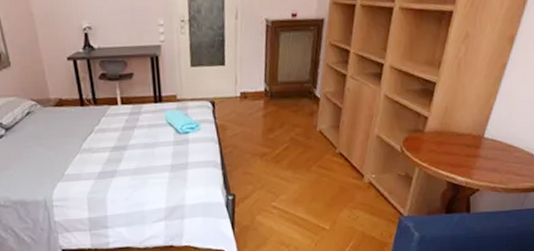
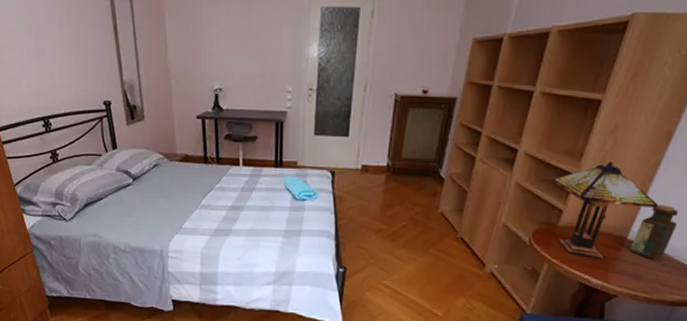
table lamp: none [417,67,508,158] -> present [553,161,659,259]
bottle: none [487,102,524,154] -> present [630,204,678,260]

